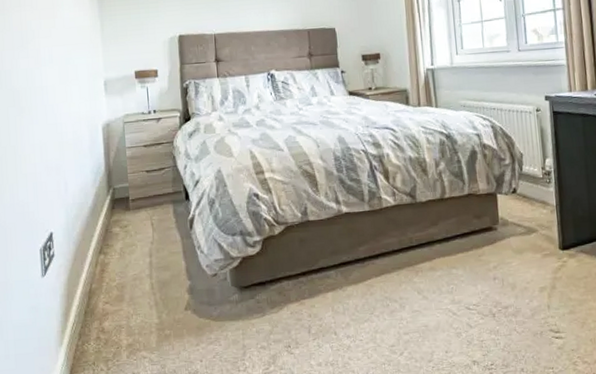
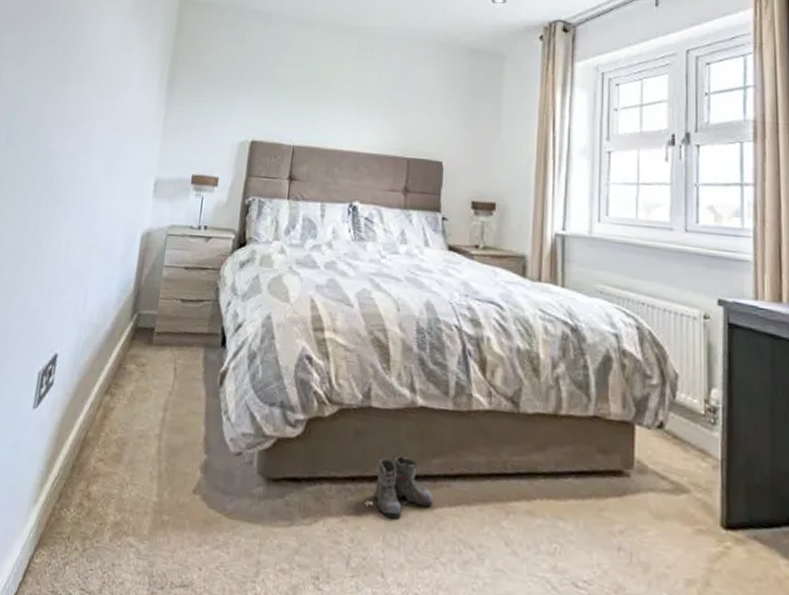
boots: none [320,249,365,295] -> present [373,455,434,520]

